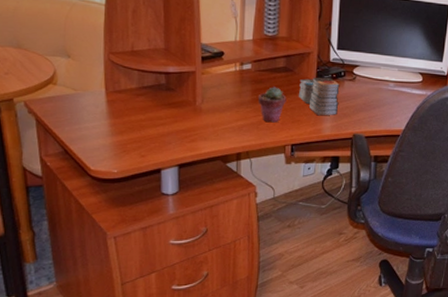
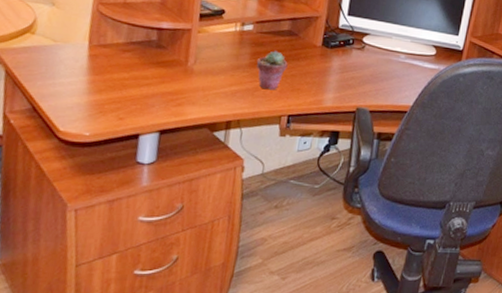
book: present [299,77,340,116] -> none [301,44,347,86]

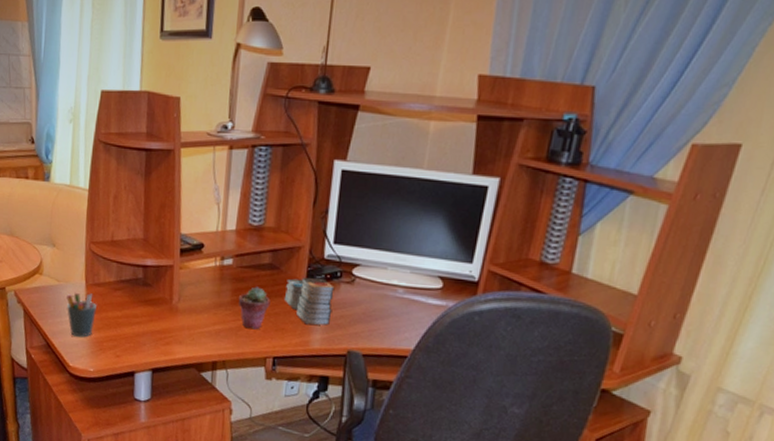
pen holder: none [61,54,100,100] -> present [66,293,97,337]
book: none [301,44,347,86] -> present [285,277,335,326]

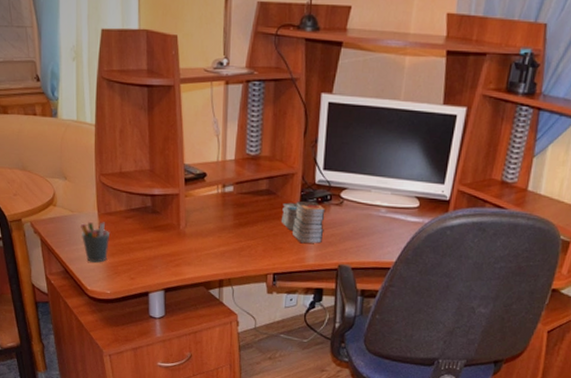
potted succulent: present [239,286,271,330] -> none [240,211,269,250]

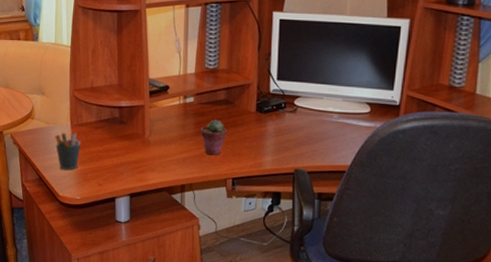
potted succulent: none [240,211,269,250] -> present [201,119,227,156]
book: present [282,201,326,244] -> none [239,109,280,149]

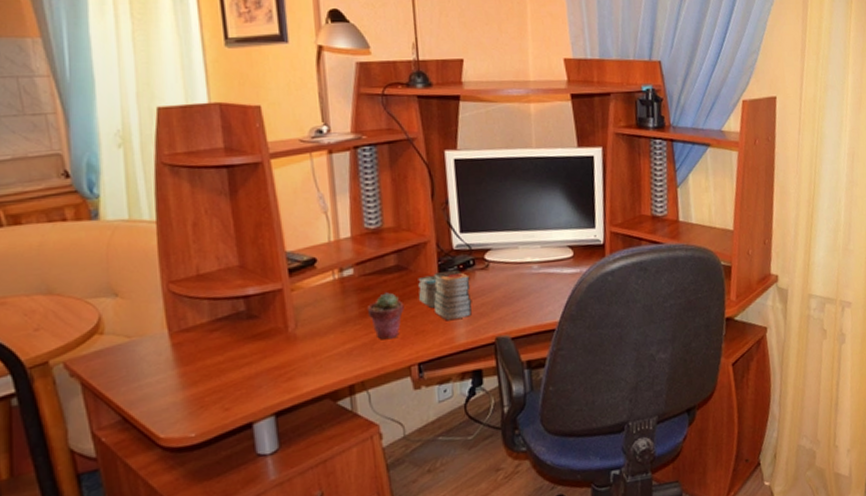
pen holder: present [55,132,81,170] -> none [143,342,189,400]
book: none [239,109,280,149] -> present [418,269,472,321]

